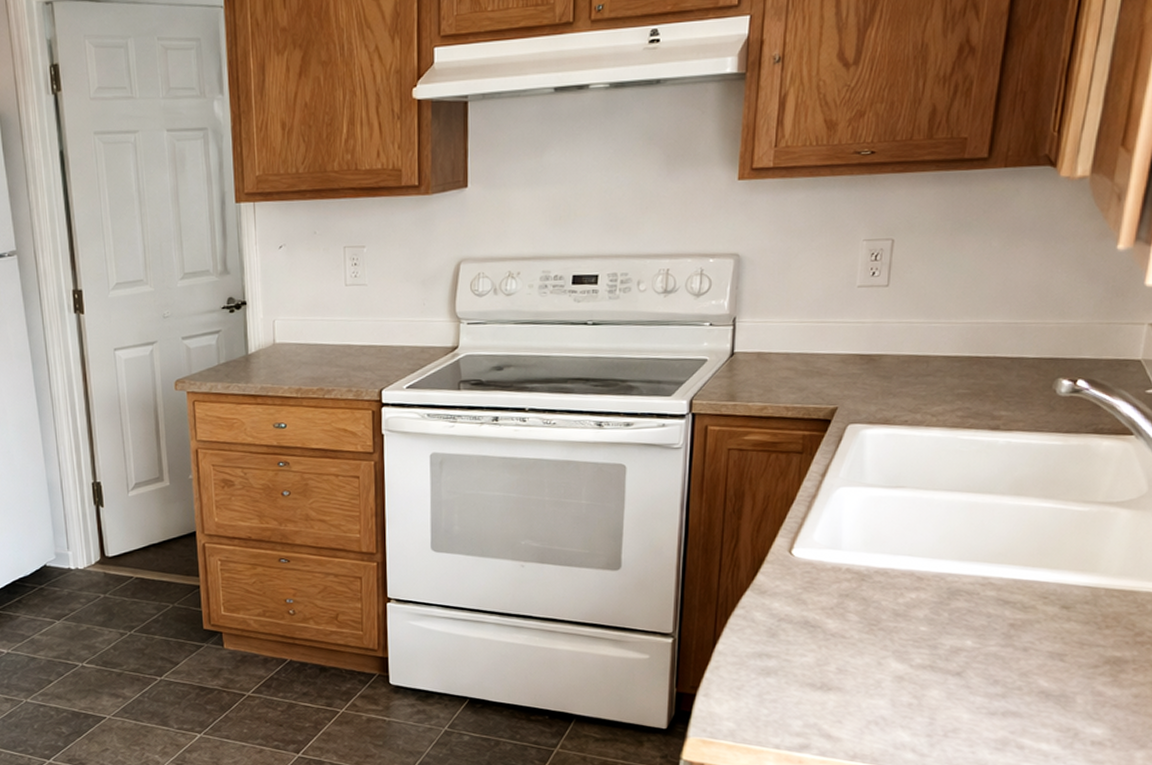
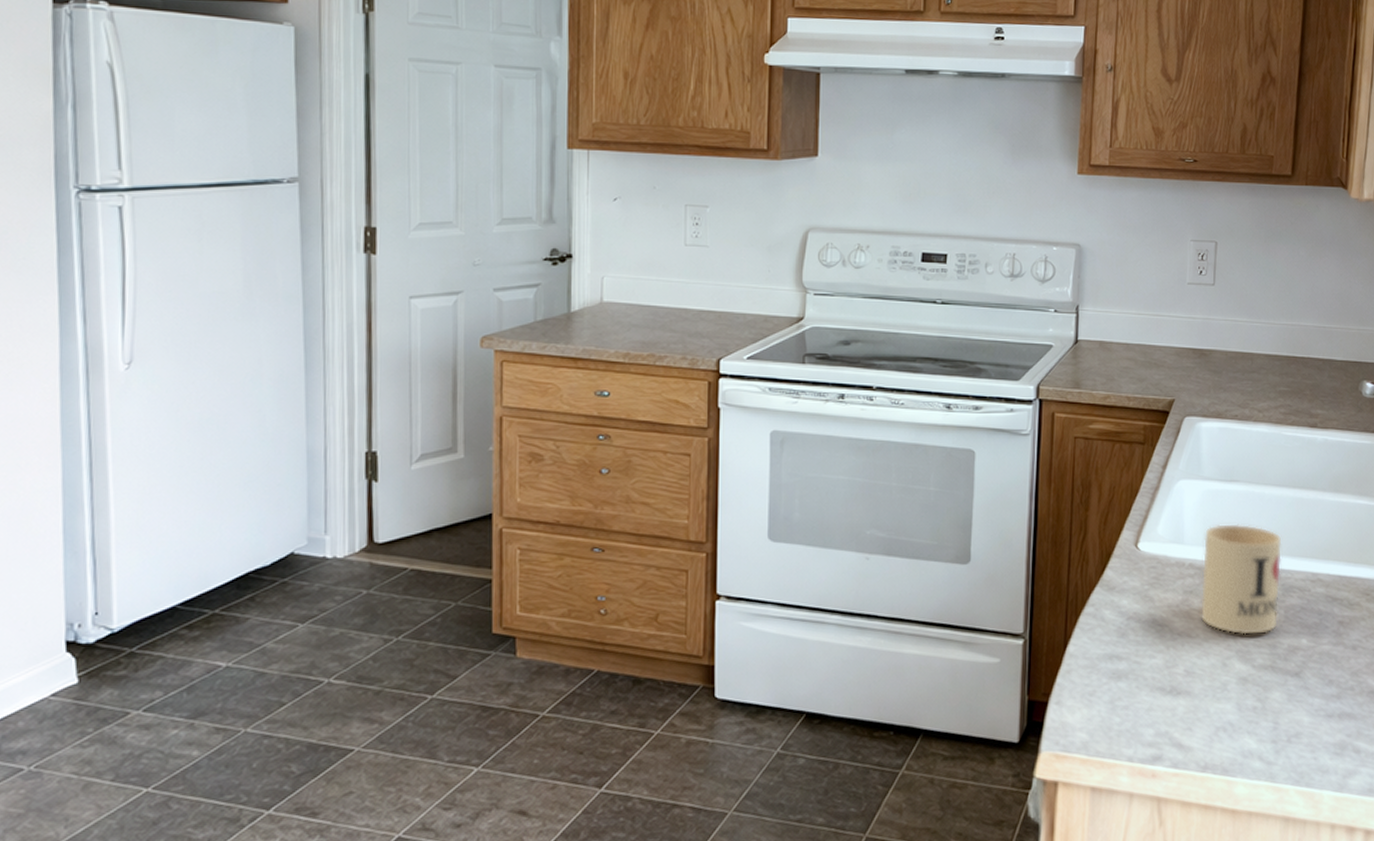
mug: none [857,529,950,636] -> present [1201,524,1282,635]

